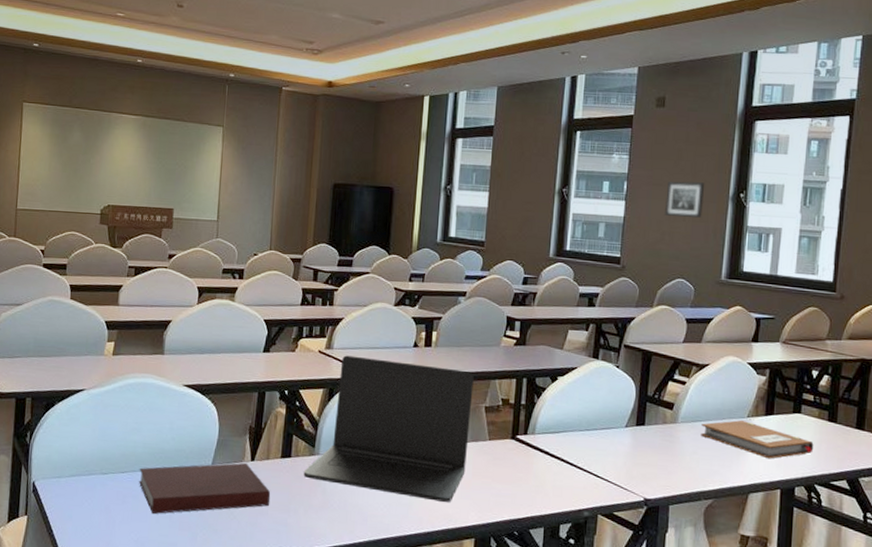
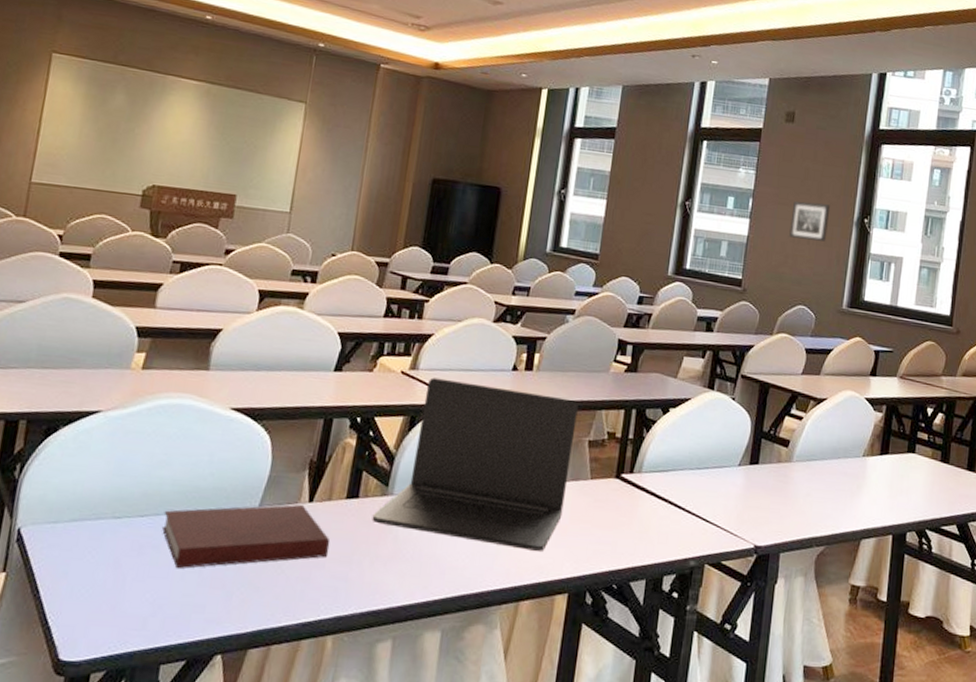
notebook: present [701,419,814,459] -> none [815,459,926,502]

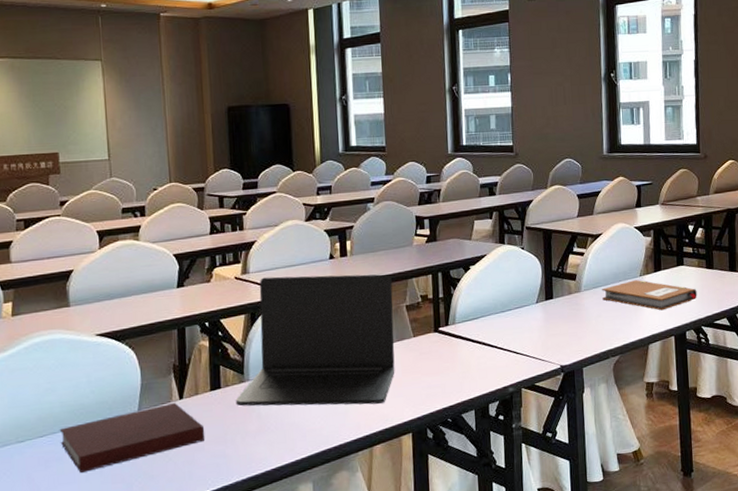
wall art: present [789,201,831,242] -> none [546,66,580,101]
notebook: none [815,459,926,502] -> present [602,279,697,311]

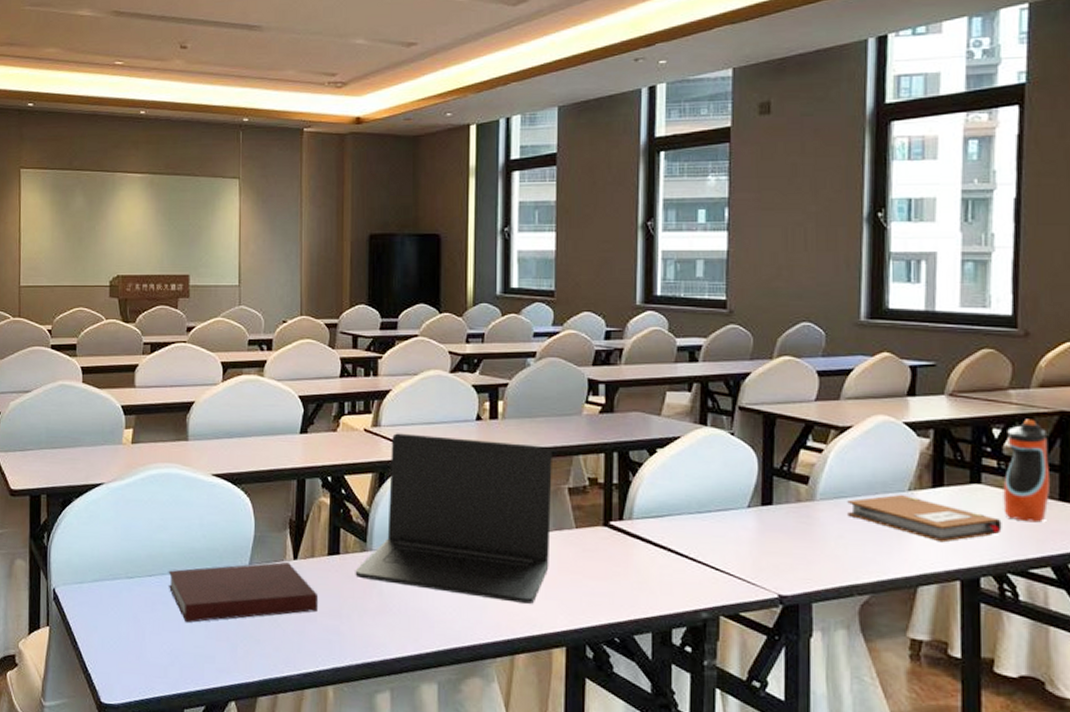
water bottle: none [696,216,724,289] -> present [1003,418,1050,523]

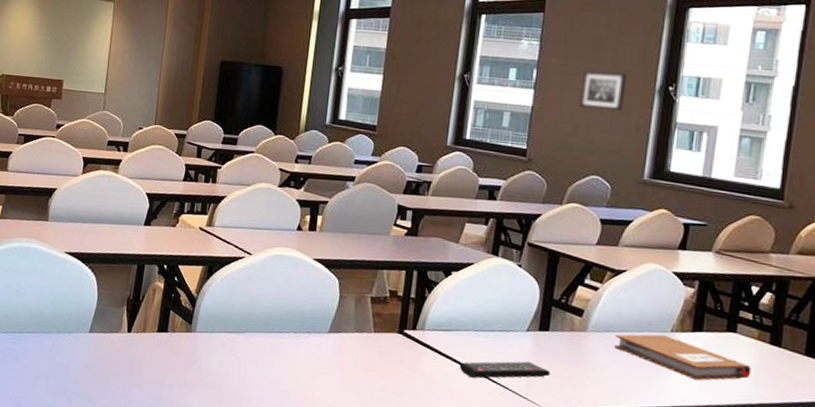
notebook: present [168,561,319,623] -> none [18,329,146,380]
laptop: present [355,433,552,604] -> none [179,234,360,393]
remote control: none [676,542,779,568] -> present [459,361,551,379]
wall art: none [780,201,830,246] -> present [579,70,628,111]
water bottle: present [1003,418,1050,523] -> none [754,280,801,373]

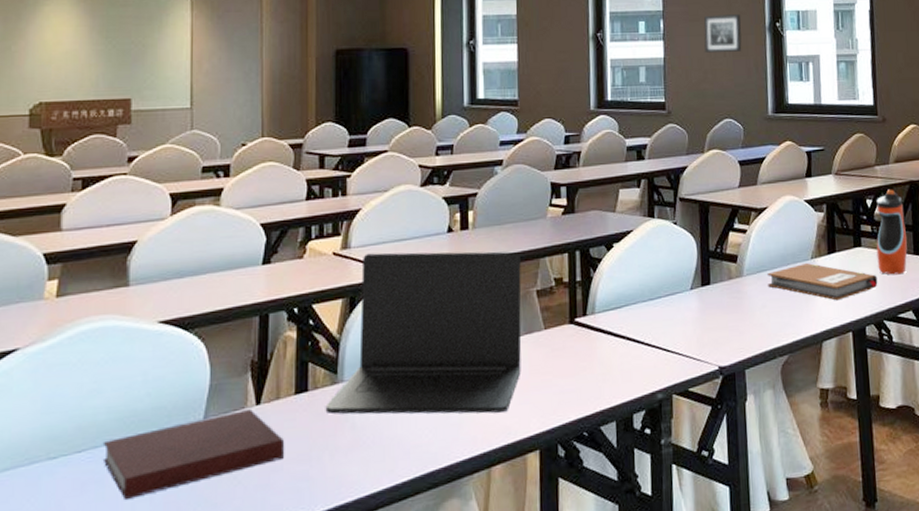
notebook: none [18,329,146,380] -> present [102,408,285,499]
laptop: none [179,234,360,393] -> present [325,251,522,415]
remote control: present [459,361,551,379] -> none [633,321,718,353]
water bottle: none [754,280,801,373] -> present [876,189,908,275]

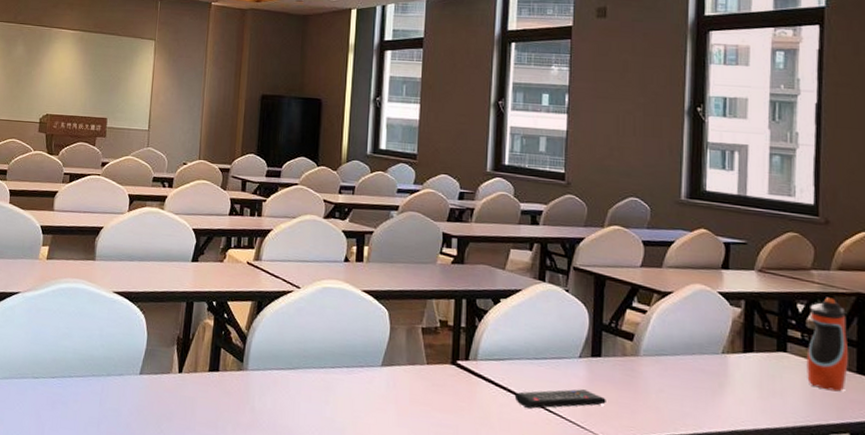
notebook: present [102,408,285,499] -> none [67,373,198,423]
laptop: present [325,251,522,415] -> none [231,267,409,430]
remote control: none [633,321,718,353] -> present [514,389,606,409]
wall art: present [704,13,742,52] -> none [612,94,656,133]
notebook: present [767,262,878,301] -> none [668,356,806,404]

